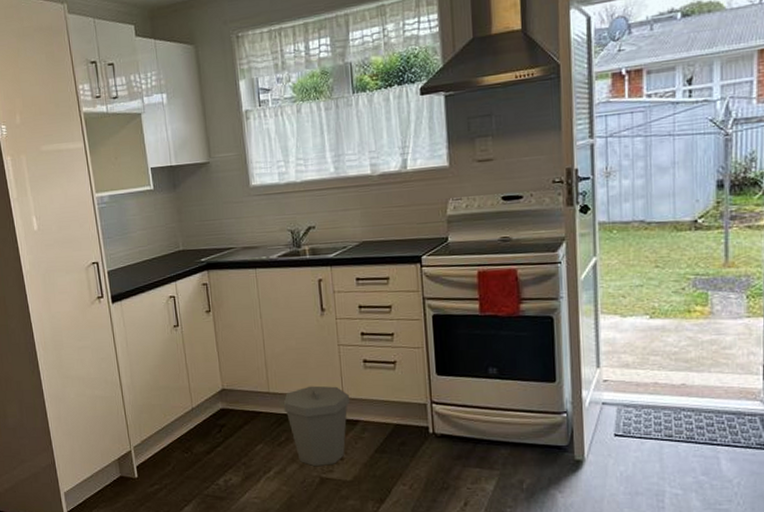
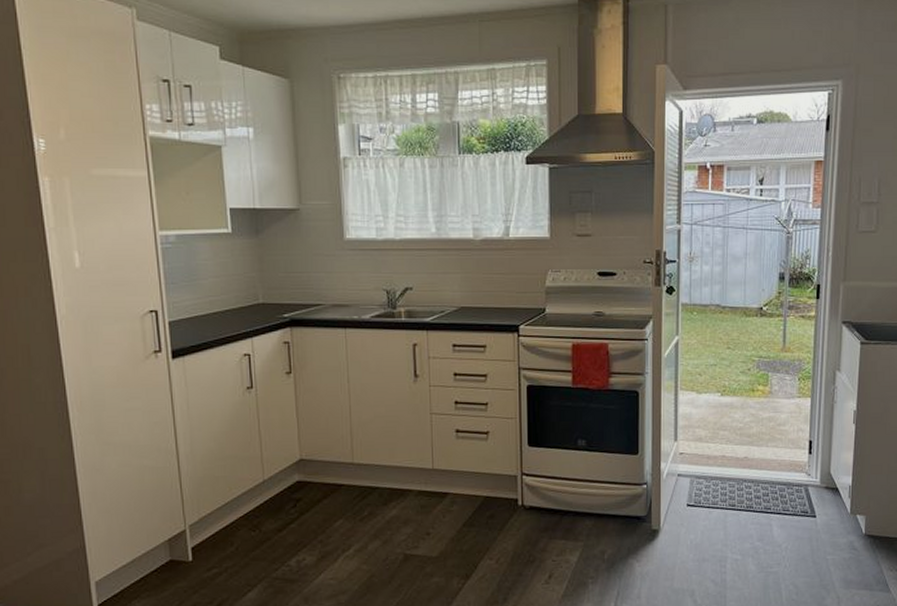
trash can: present [283,385,350,467] -> none [368,456,439,543]

